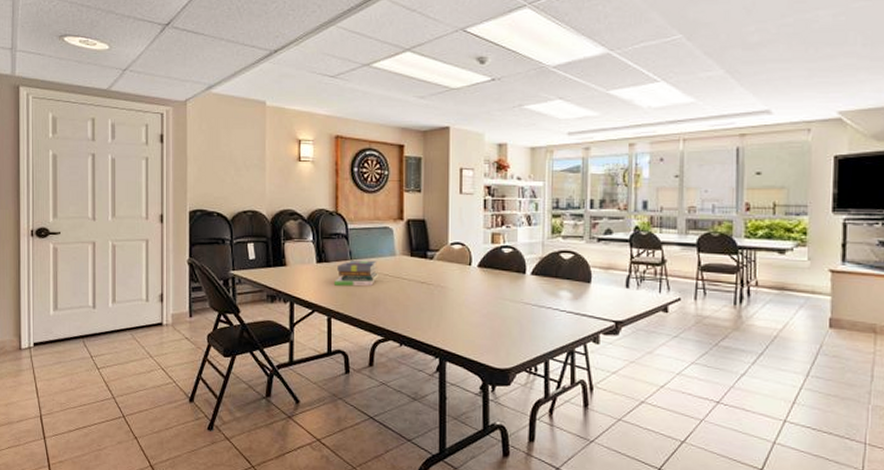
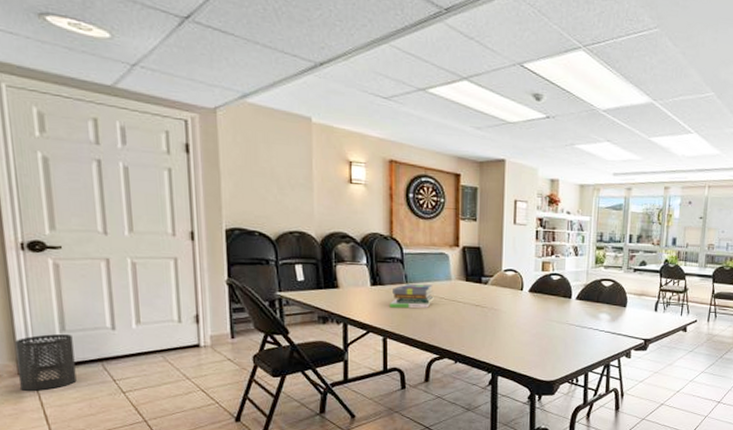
trash can: none [19,311,63,365] -> present [15,333,77,391]

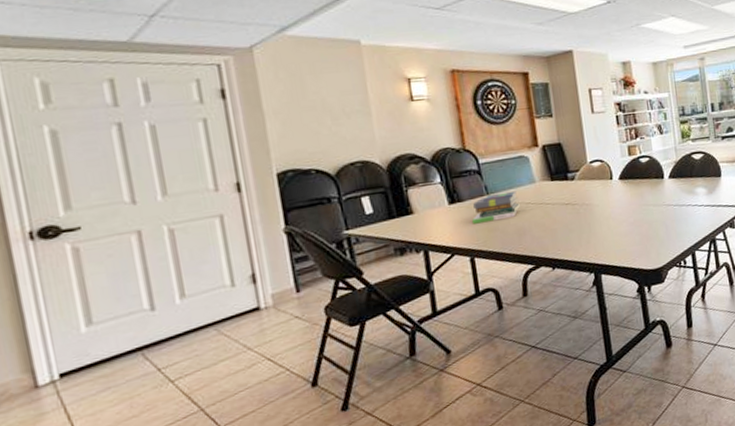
trash can: present [15,333,77,391] -> none [29,326,112,406]

